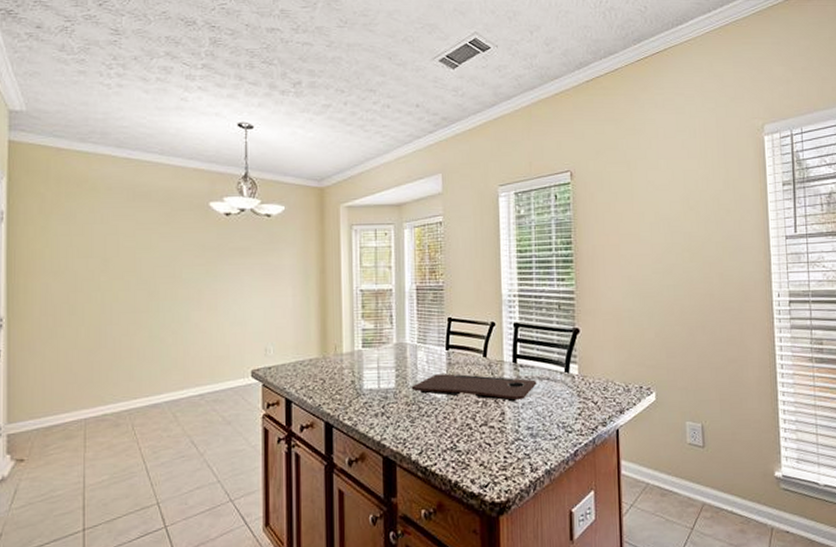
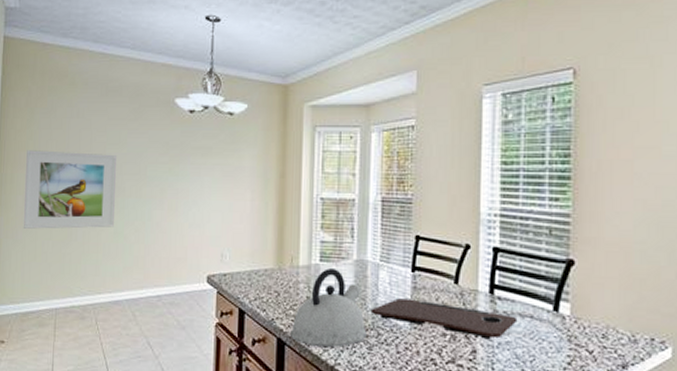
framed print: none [42,258,149,340] -> present [24,150,117,229]
kettle: none [338,353,409,426] -> present [291,269,367,348]

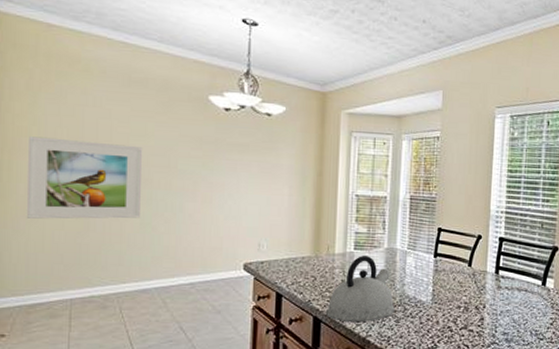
cutting board: present [370,298,518,340] -> none [398,279,516,309]

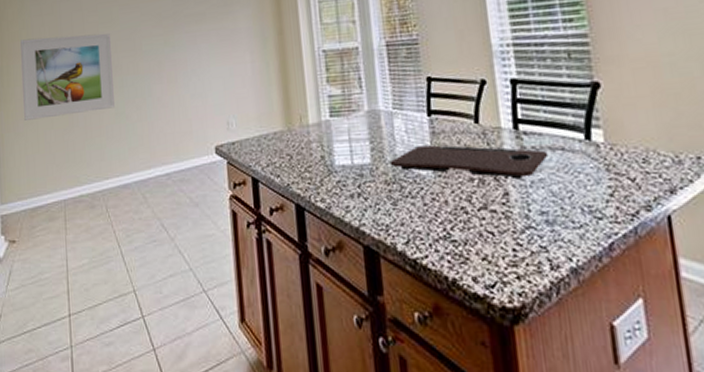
kettle: present [326,256,395,323] -> none [309,123,390,209]
cutting board: none [398,279,516,309] -> present [389,145,549,180]

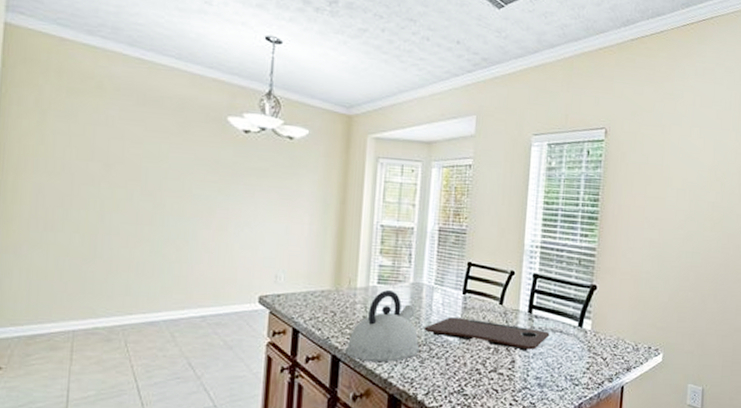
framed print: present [20,33,115,120] -> none [31,156,156,246]
kettle: none [309,123,390,209] -> present [346,290,420,363]

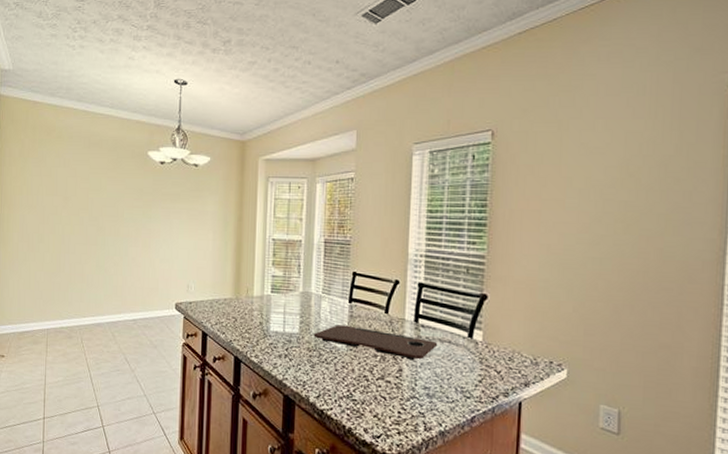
kettle: present [346,290,420,363] -> none [246,299,310,365]

